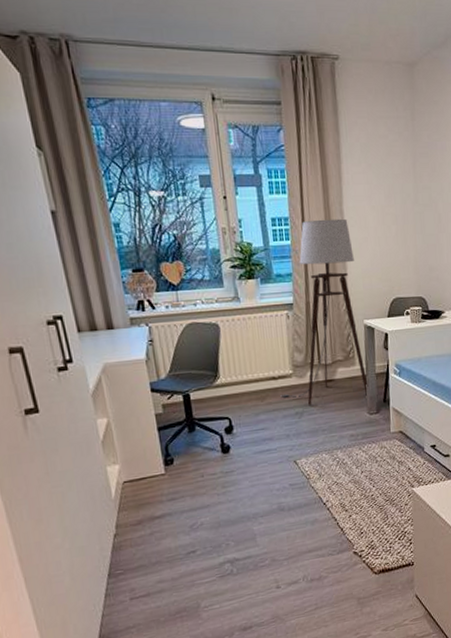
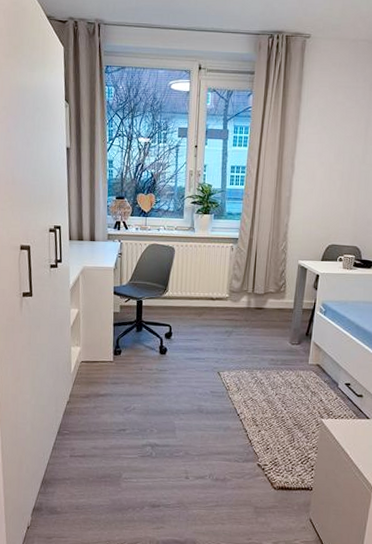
floor lamp: present [280,218,368,406] -> none [215,170,298,328]

